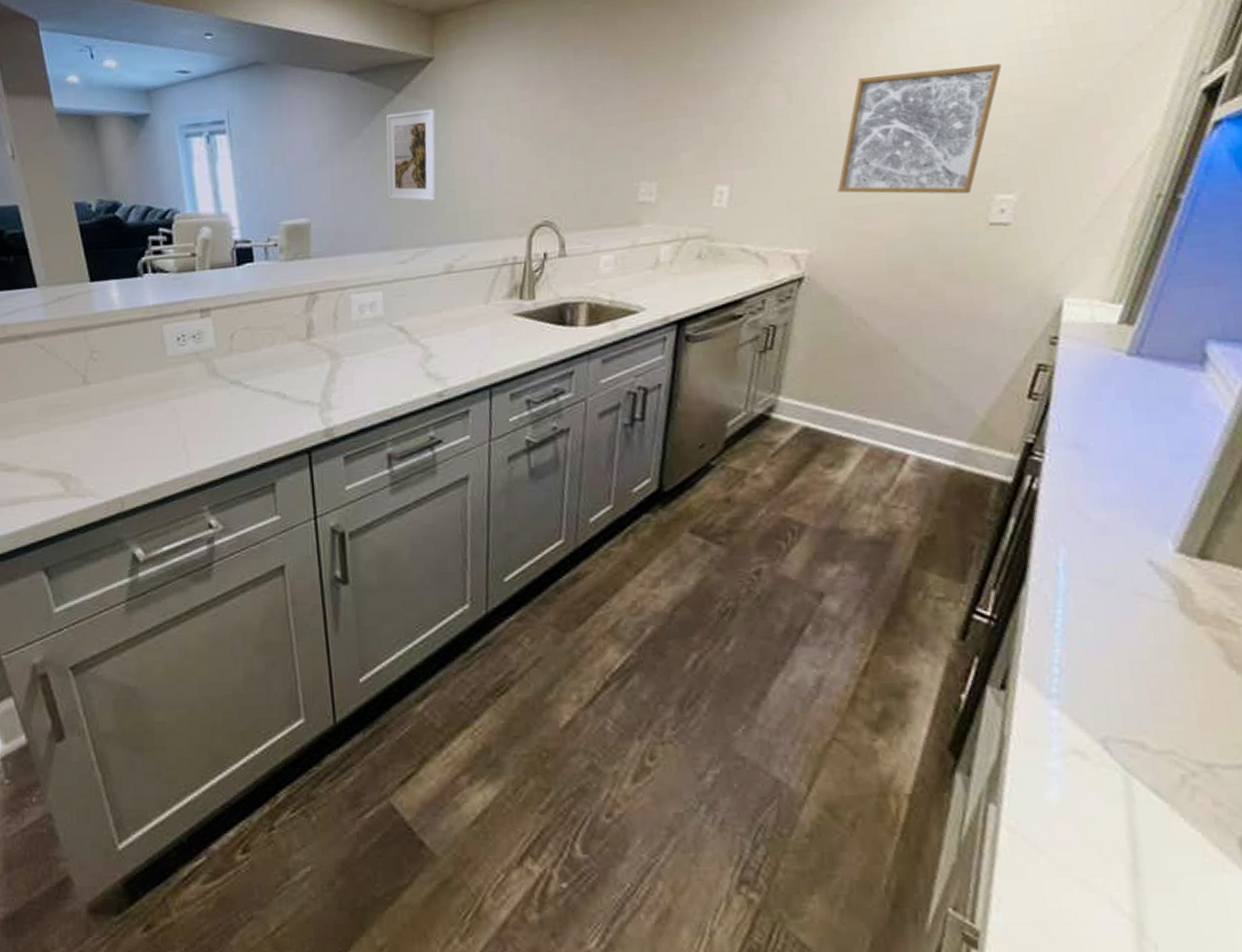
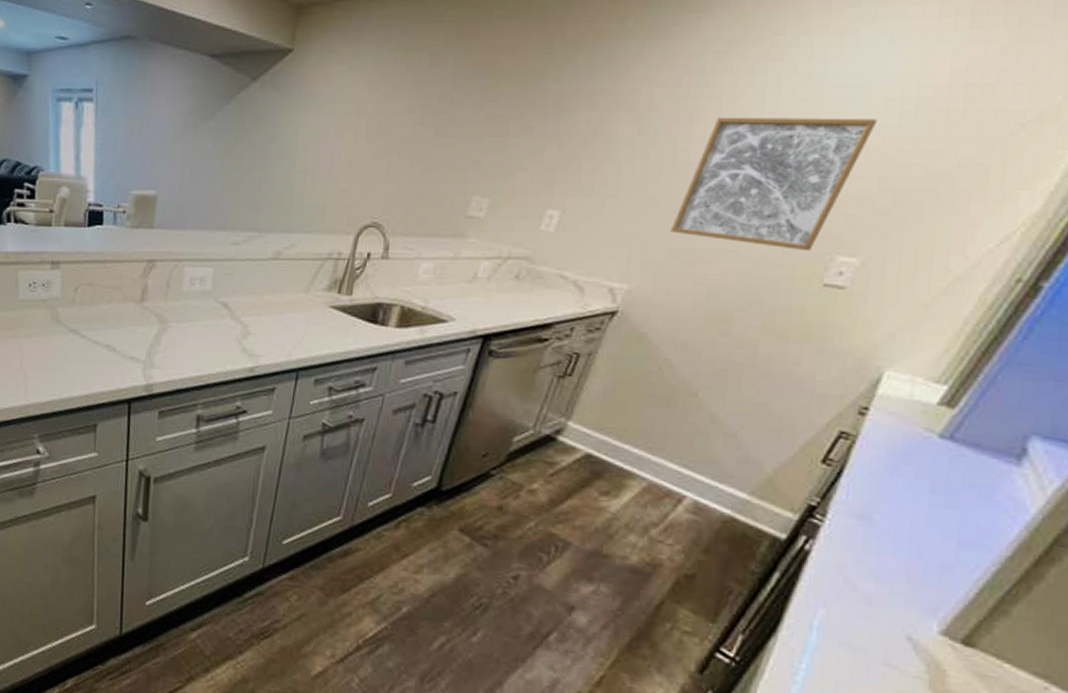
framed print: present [385,108,436,201] -> none [232,99,286,189]

